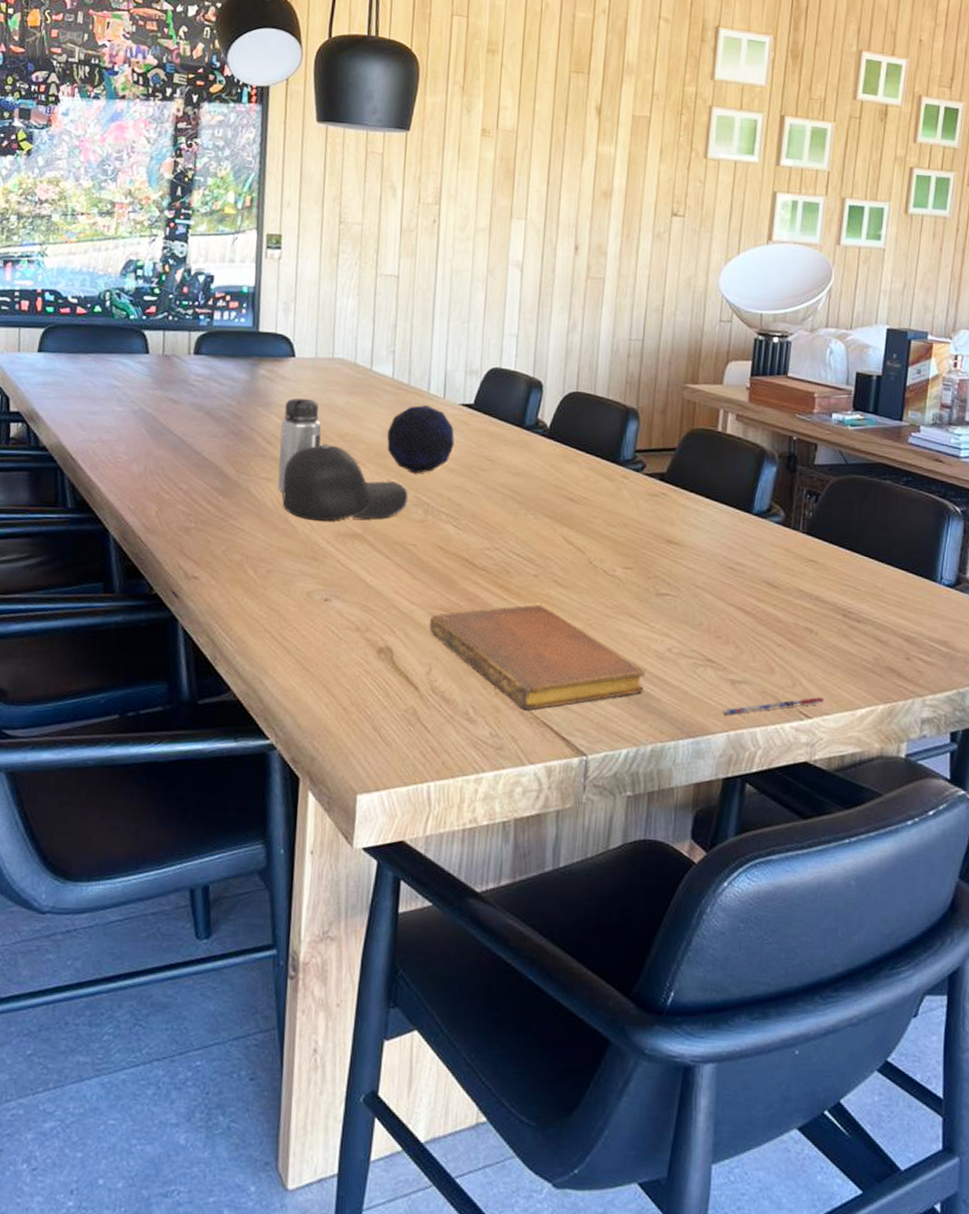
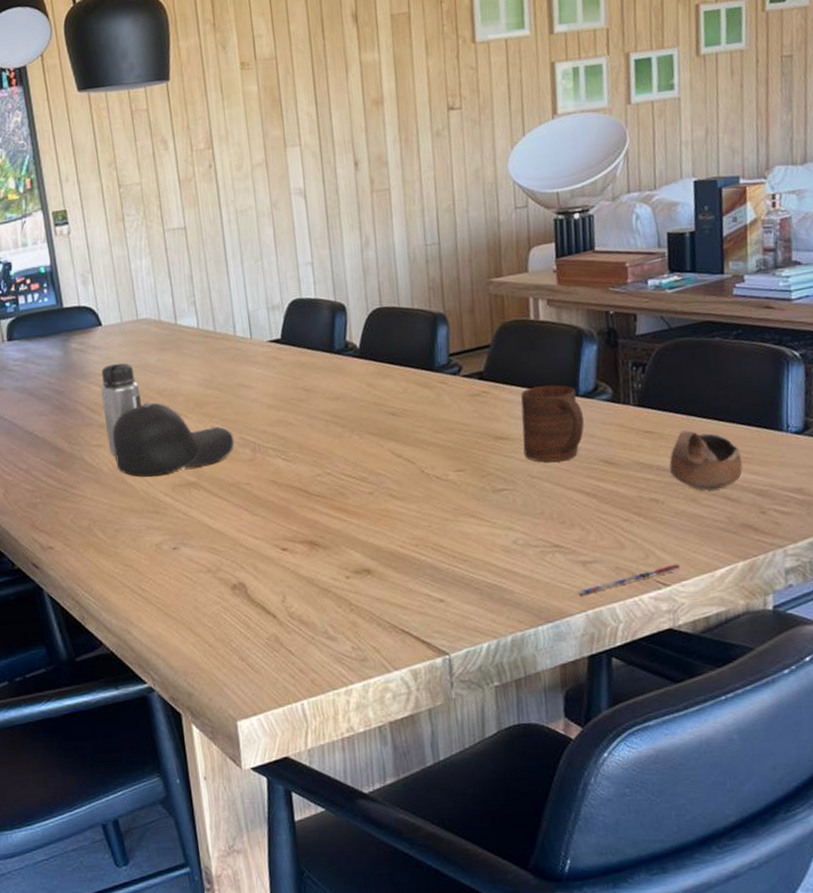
decorative orb: present [387,405,455,473] -> none [202,348,269,415]
notebook: present [429,604,645,710] -> none [275,519,495,621]
cup: none [692,497,754,575] -> present [521,385,584,462]
cup: none [828,564,895,628] -> present [669,429,743,490]

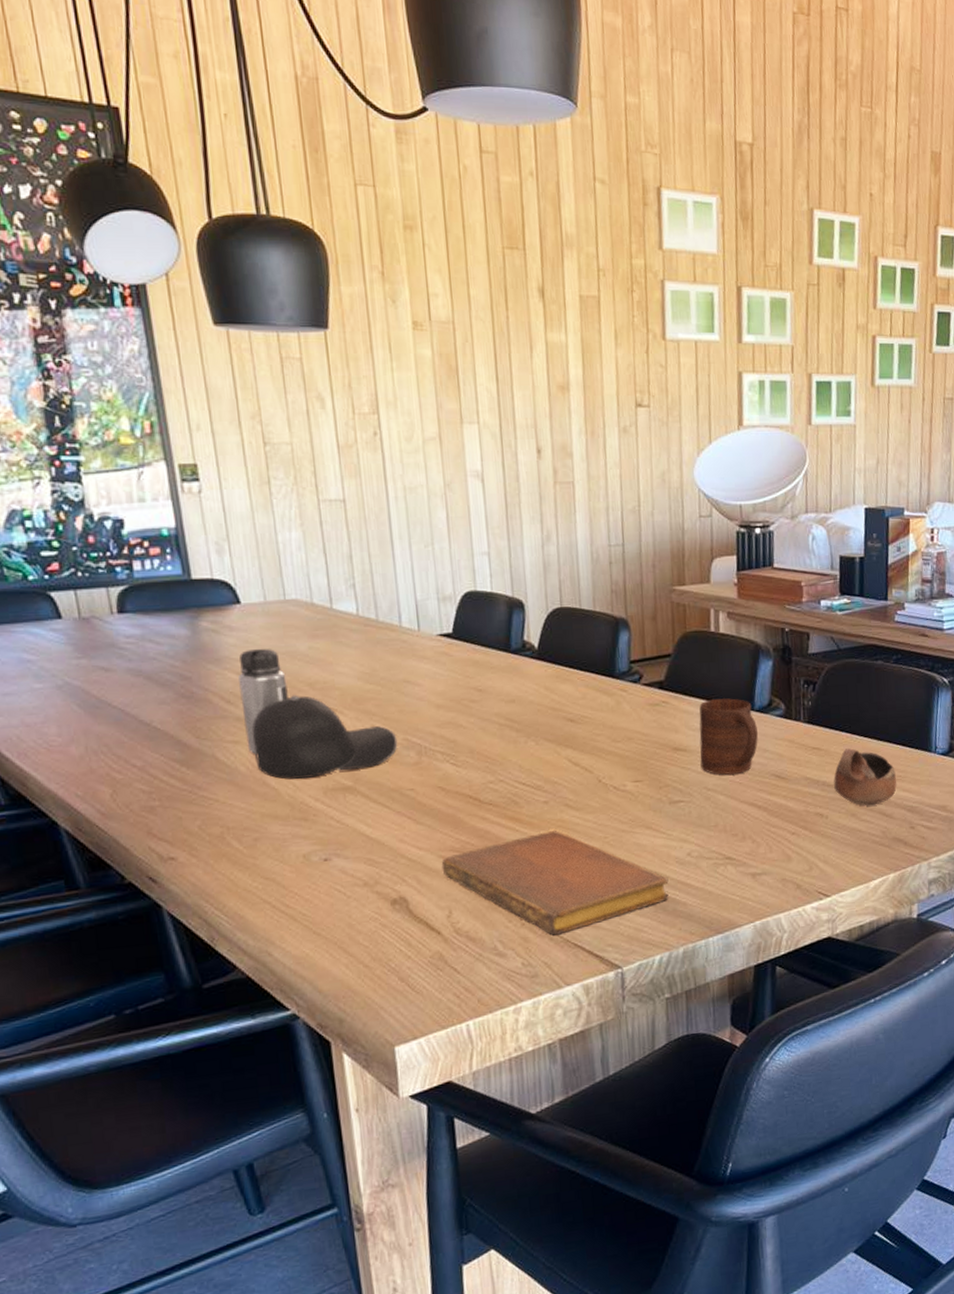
notebook: none [275,519,495,621] -> present [441,830,669,936]
pen: present [577,564,681,596] -> none [747,875,840,907]

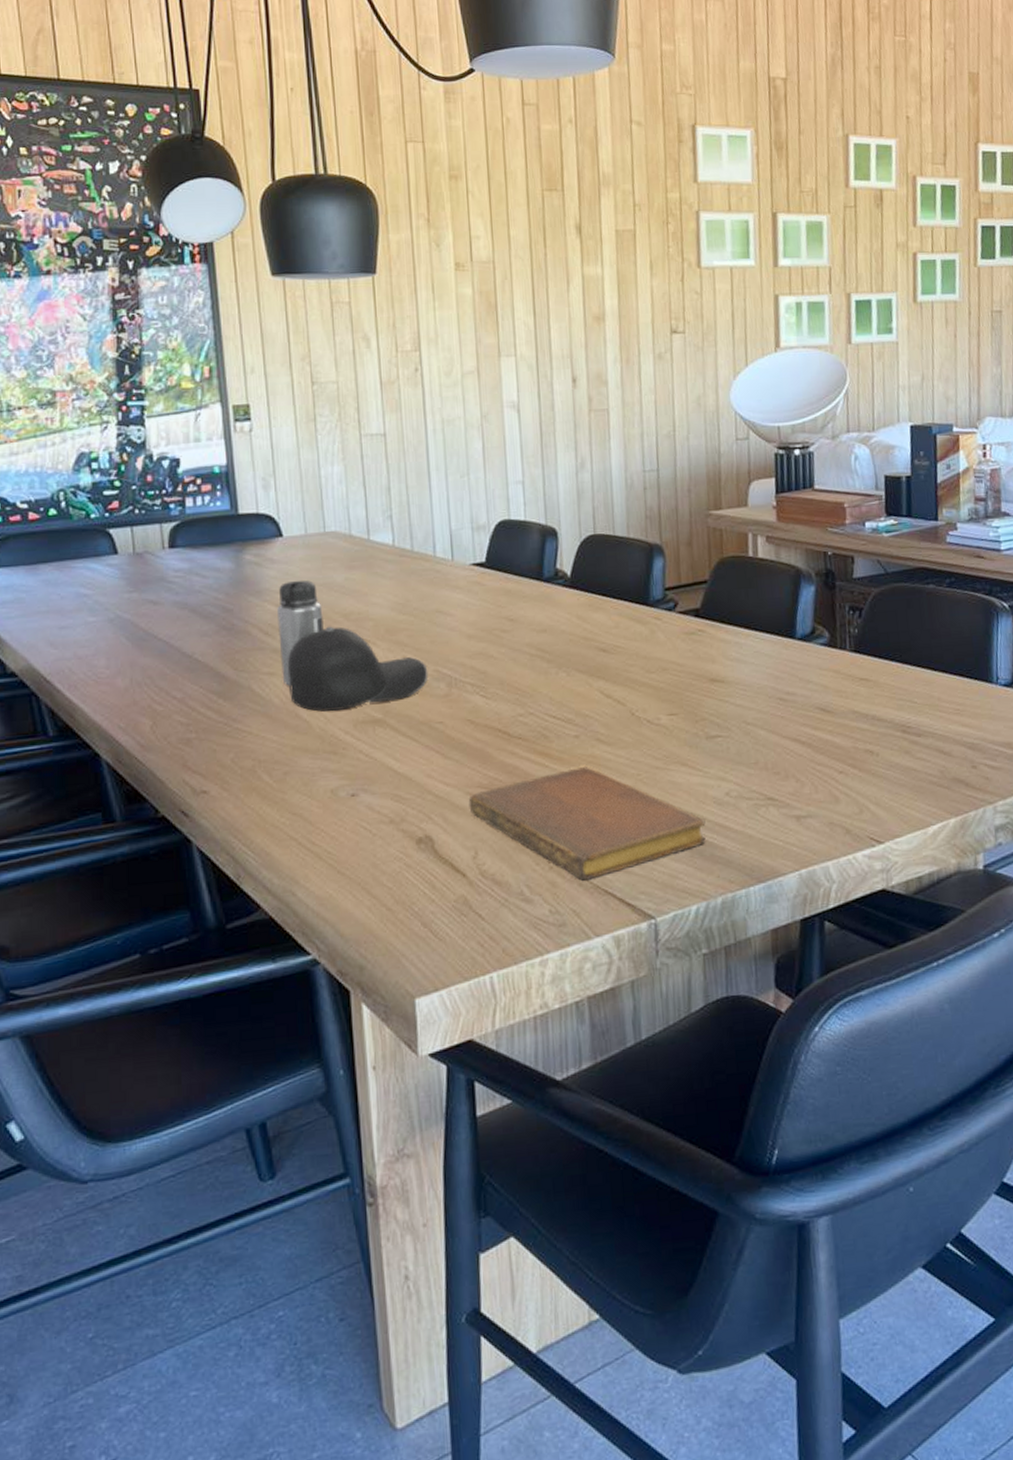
cup: present [699,698,758,775] -> none [737,626,801,708]
cup: present [834,747,897,805] -> none [884,678,955,742]

